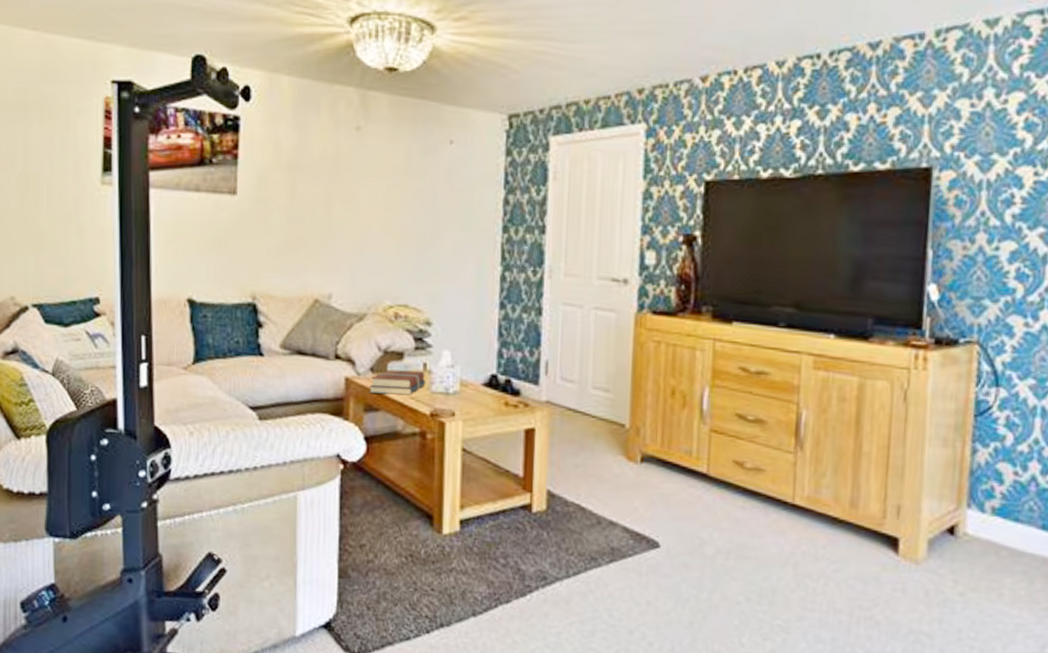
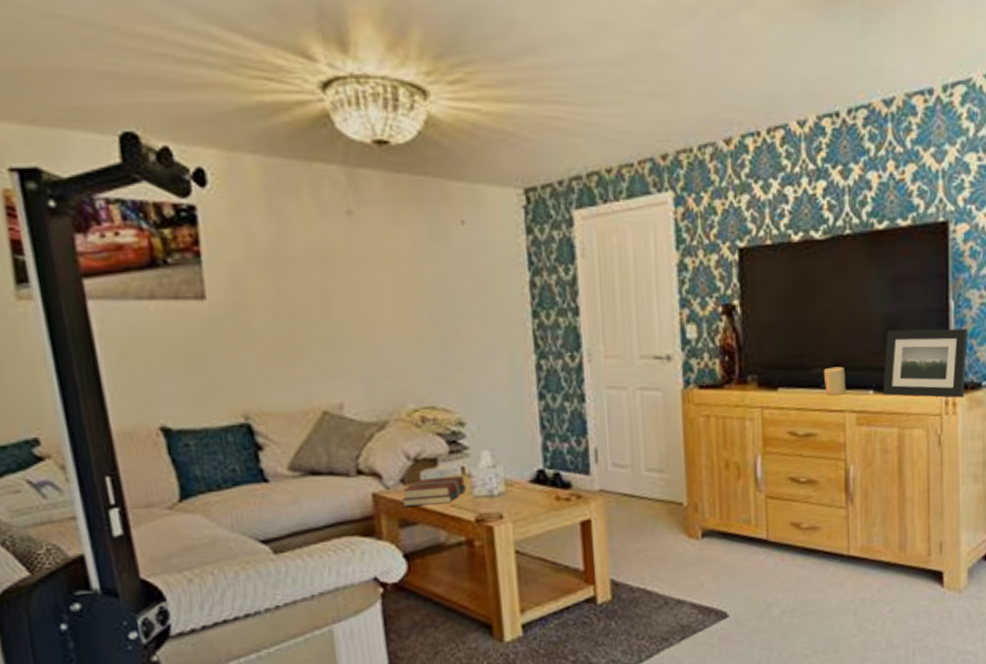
candle: none [781,306,806,337] -> present [823,366,846,397]
picture frame: none [844,274,947,353] -> present [883,328,968,398]

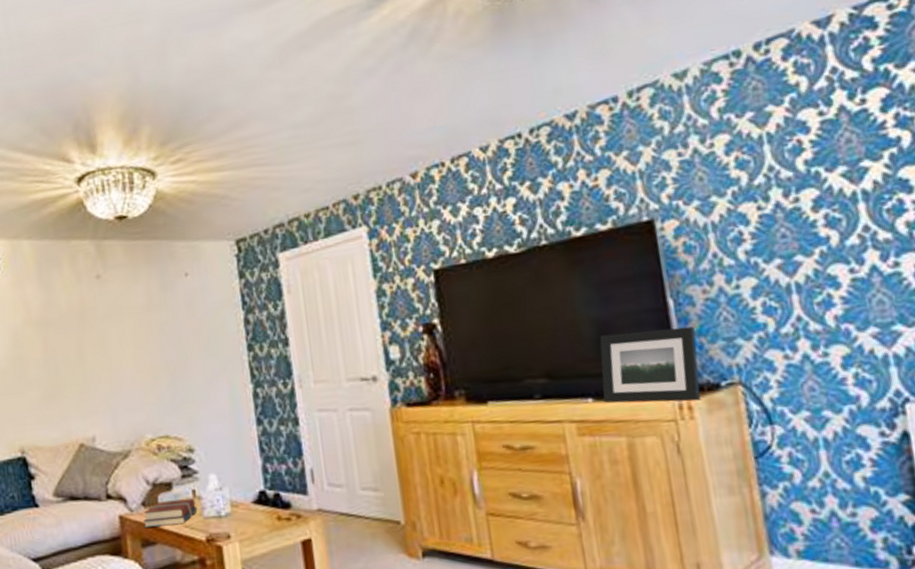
candle: present [823,366,846,397] -> none [534,376,562,408]

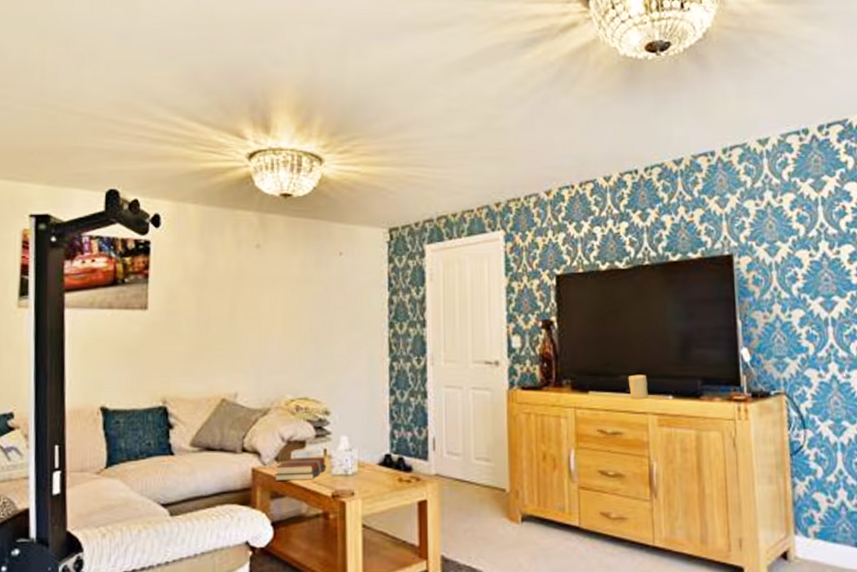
candle: none [534,376,562,408] -> present [628,374,648,400]
picture frame: present [599,326,701,403] -> none [680,344,756,405]

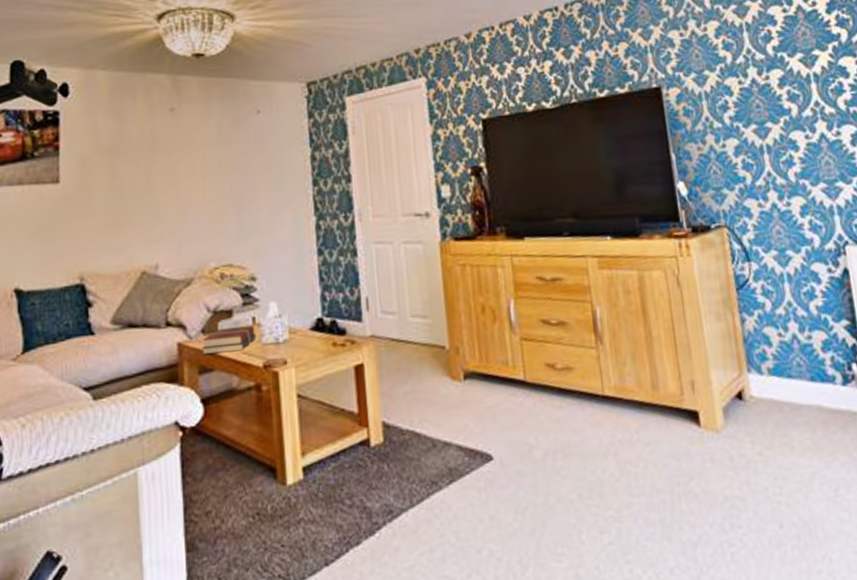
candle: present [628,374,648,400] -> none [563,216,586,244]

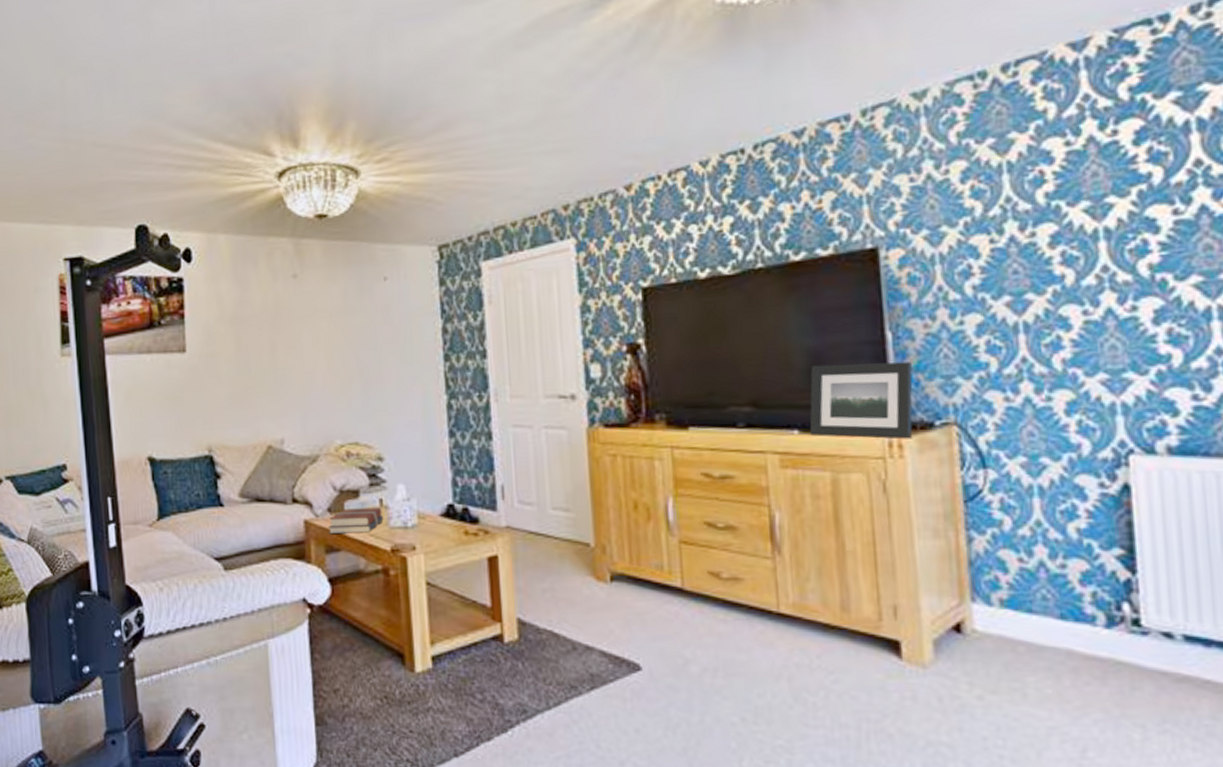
picture frame: none [617,177,696,241] -> present [809,362,913,440]

